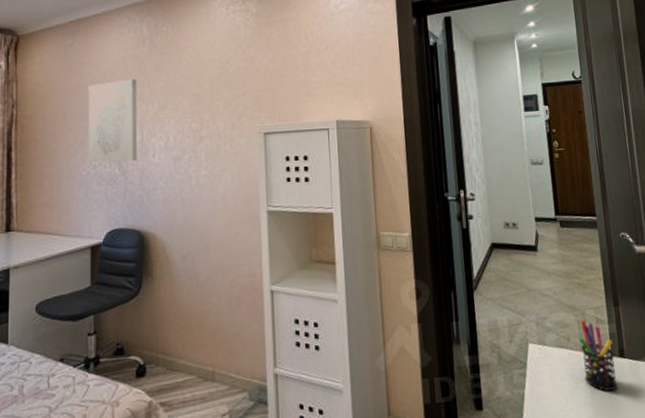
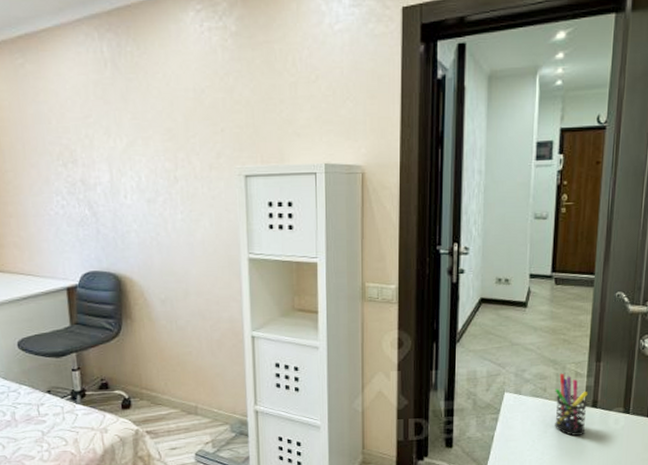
wall art: present [88,78,138,163] -> none [47,108,108,203]

